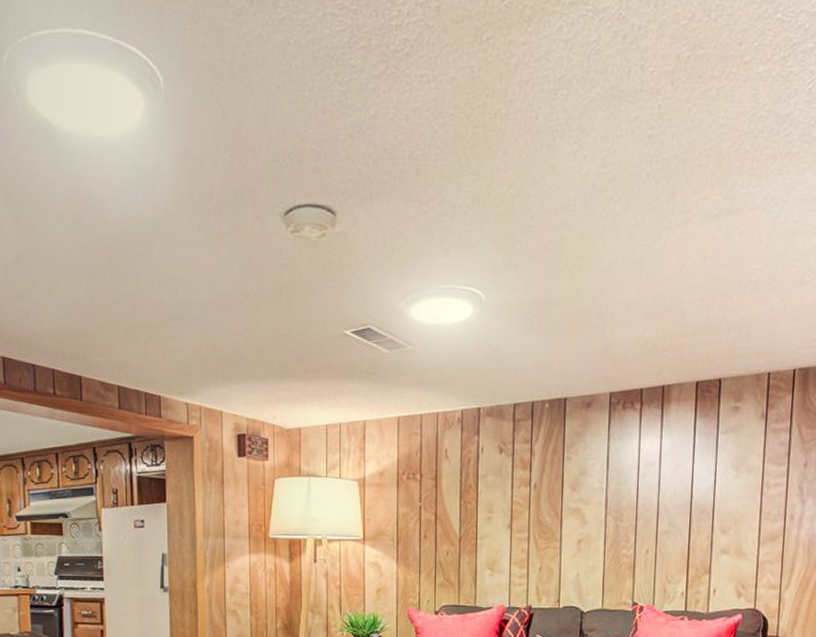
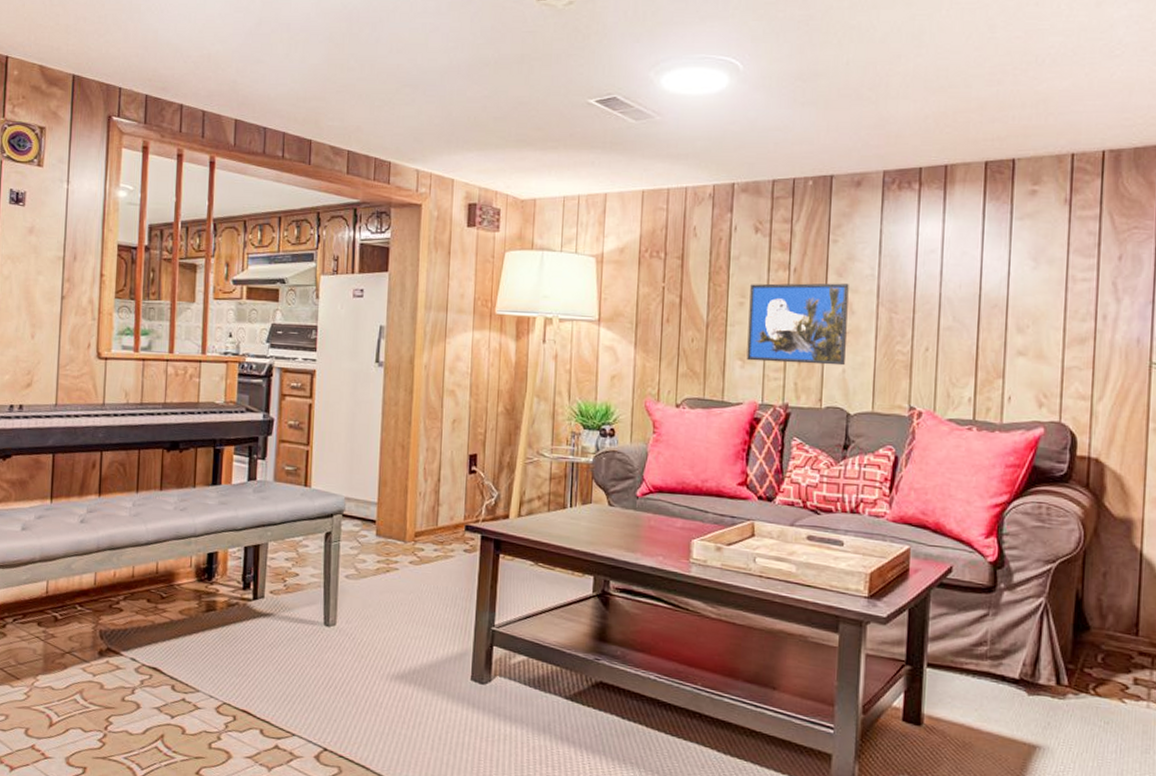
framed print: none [495,496,581,570] -> present [746,283,849,366]

